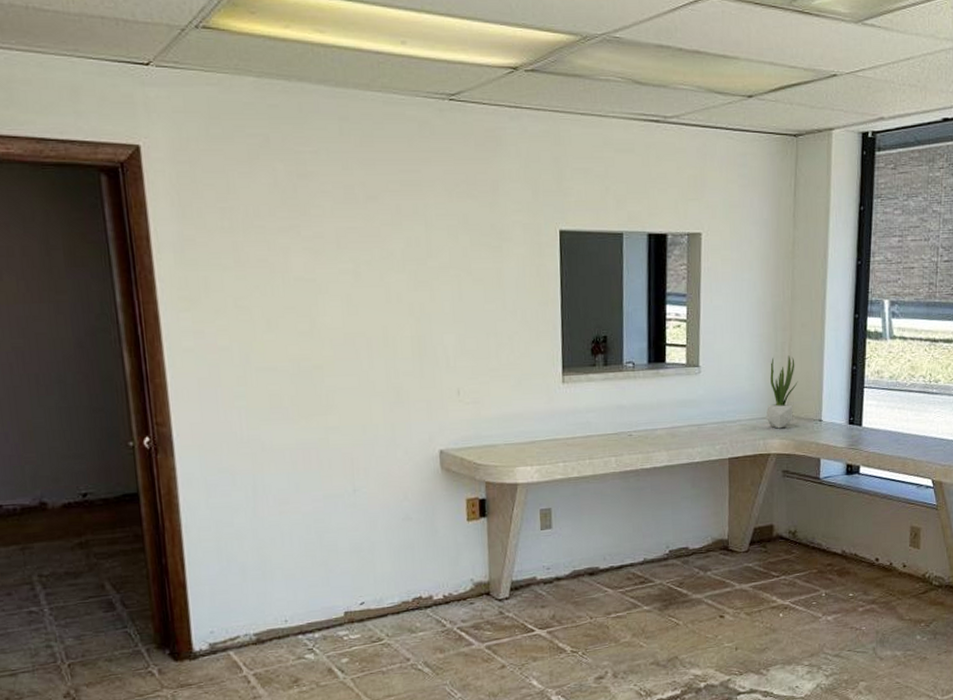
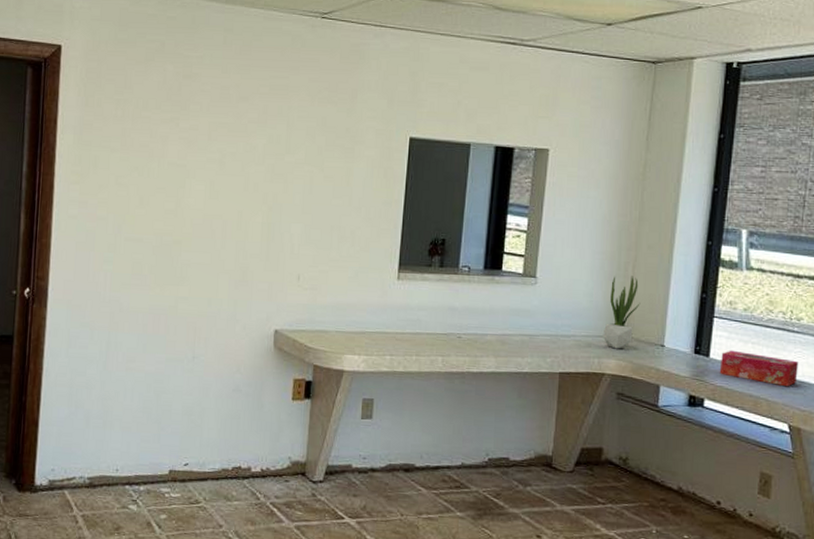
tissue box: none [871,417,938,446] -> present [719,350,798,387]

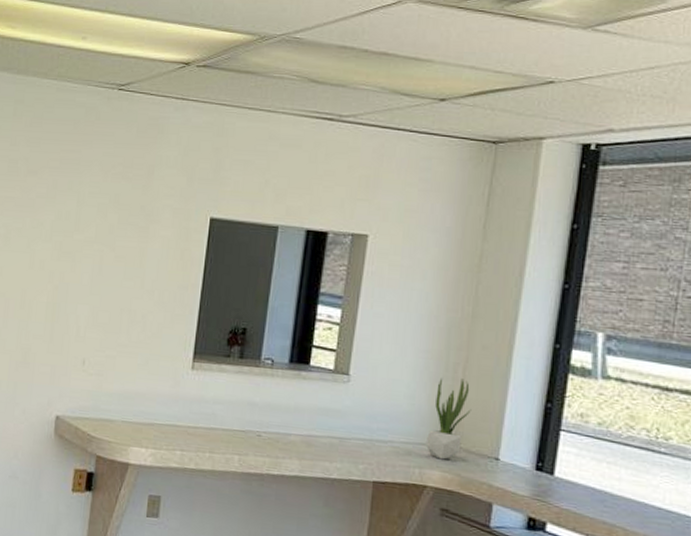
tissue box: present [719,350,798,387] -> none [566,468,665,516]

